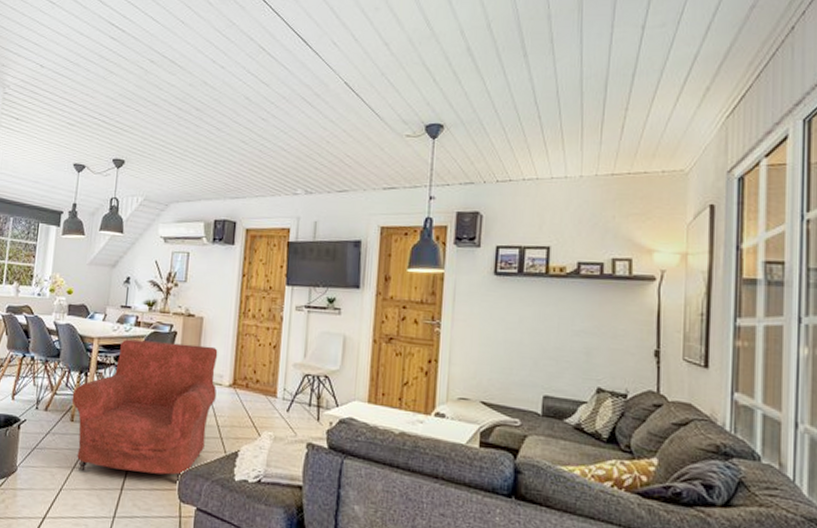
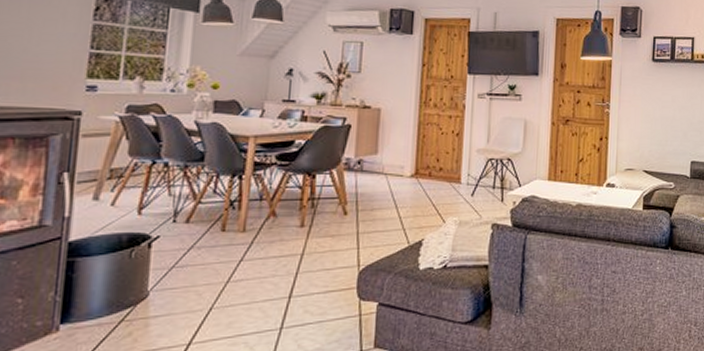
armchair: present [72,339,218,484] -> none [222,135,398,284]

